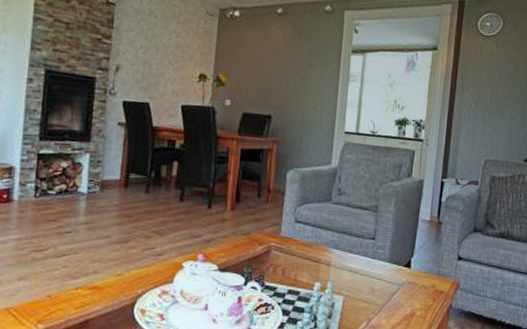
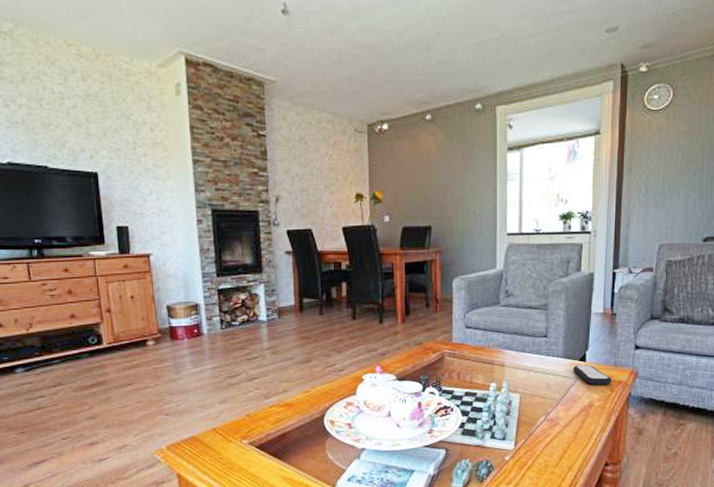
remote control: none [398,271,435,295] -> present [573,365,612,386]

